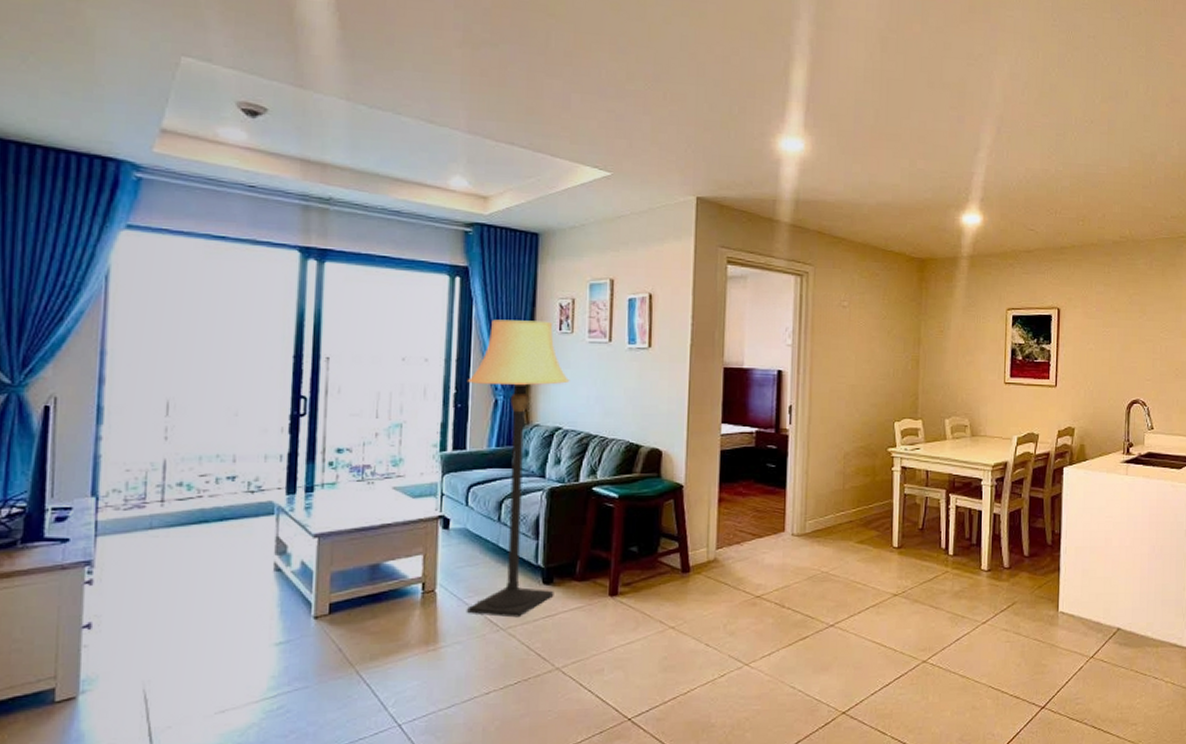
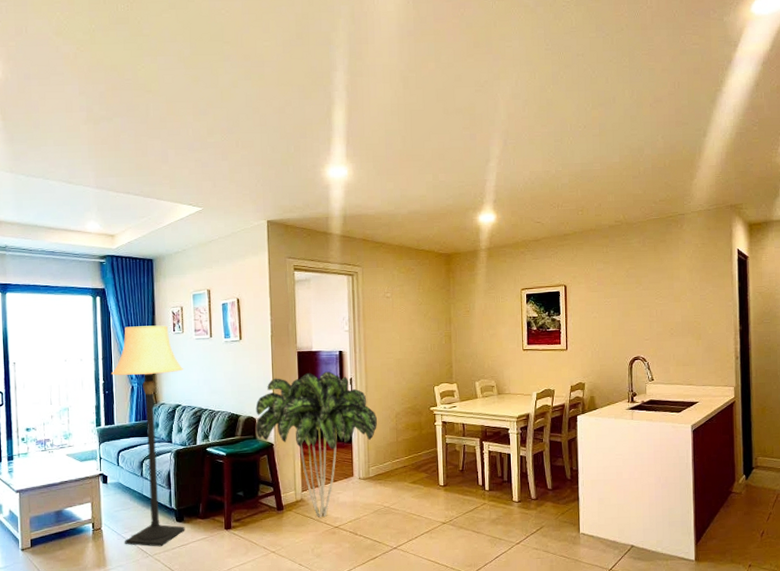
indoor plant: none [660,395,820,583] -> present [255,371,377,517]

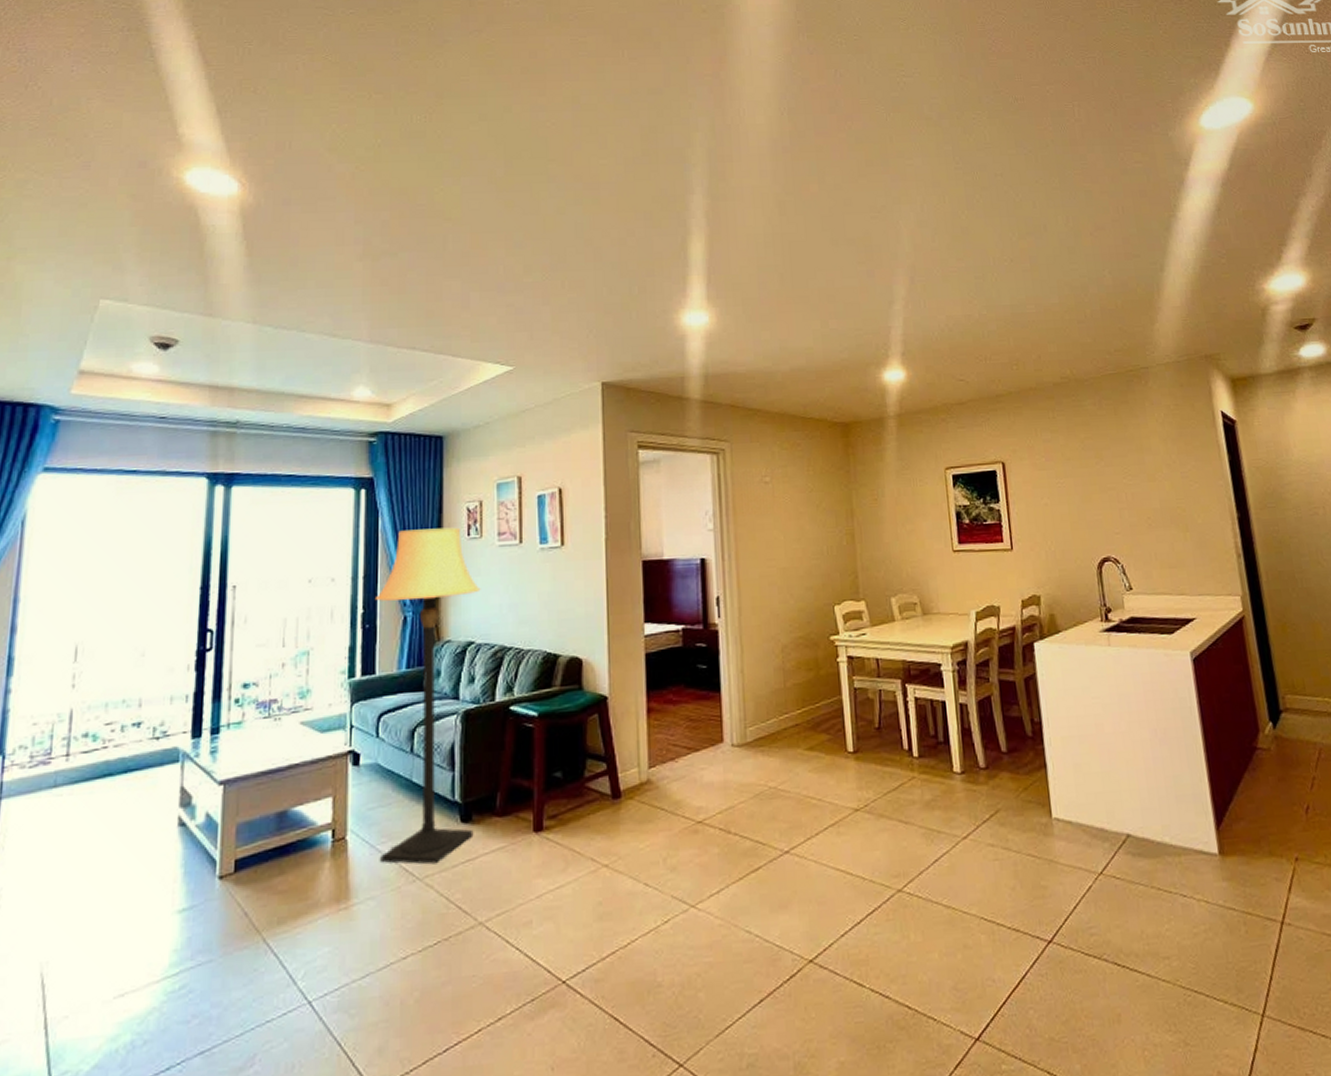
indoor plant: present [255,371,377,517] -> none [581,588,756,808]

